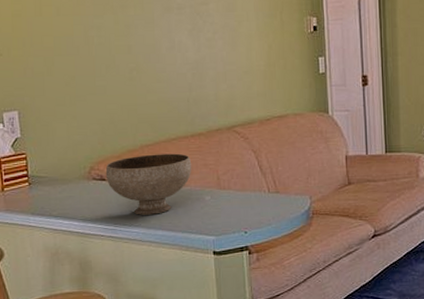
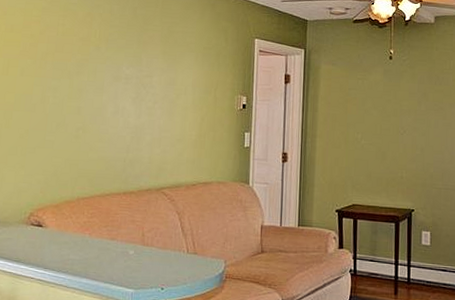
bowl: present [105,153,192,215] -> none [42,206,121,263]

